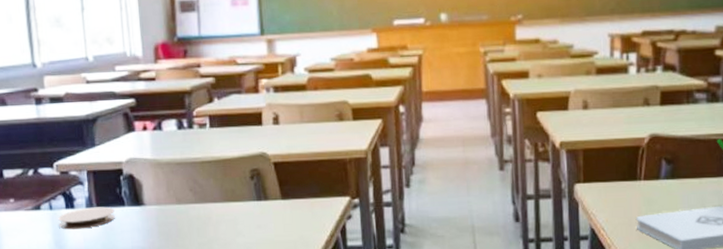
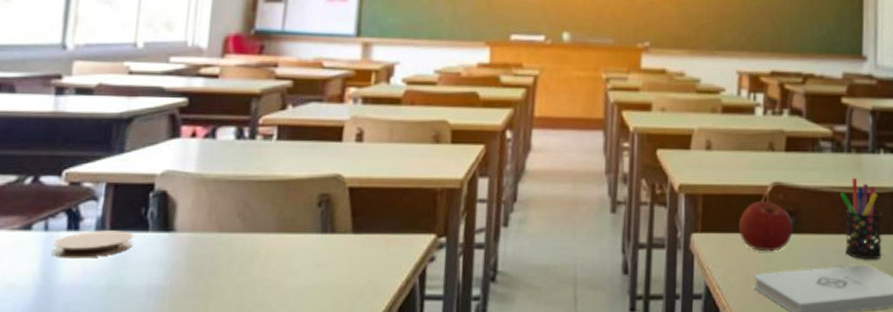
apple: none [618,151,671,197] -> present [738,200,793,252]

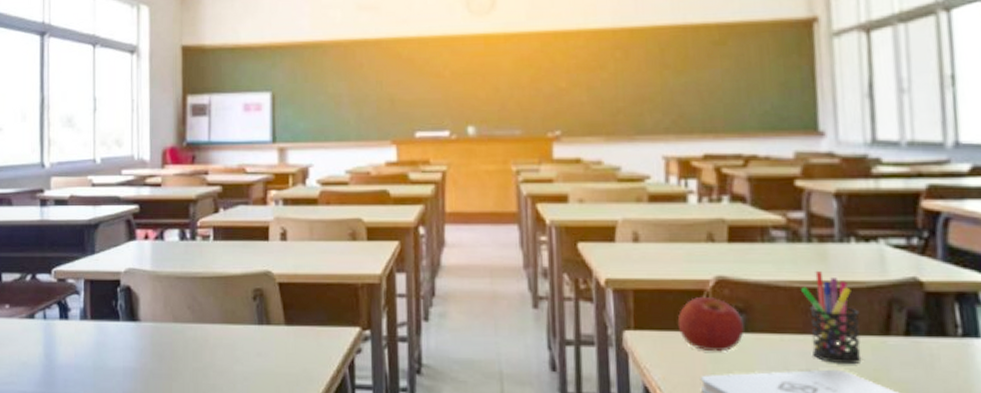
coaster: present [52,230,133,258] -> none [51,319,108,343]

